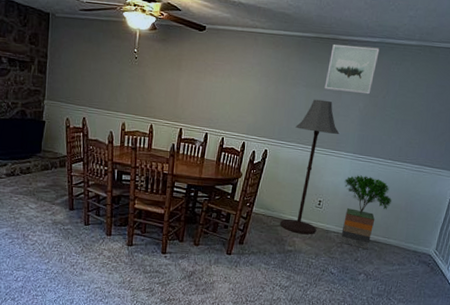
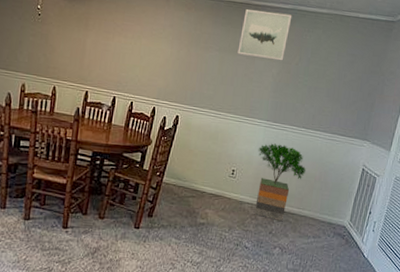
floor lamp: present [280,99,340,235] -> none [192,64,253,206]

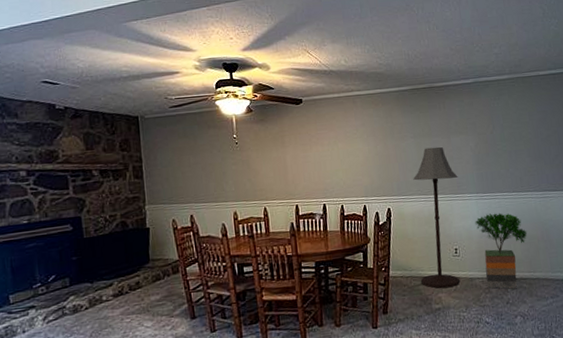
floor lamp: none [192,64,253,206] -> present [413,146,460,289]
wall art: present [237,9,292,61] -> none [430,88,478,137]

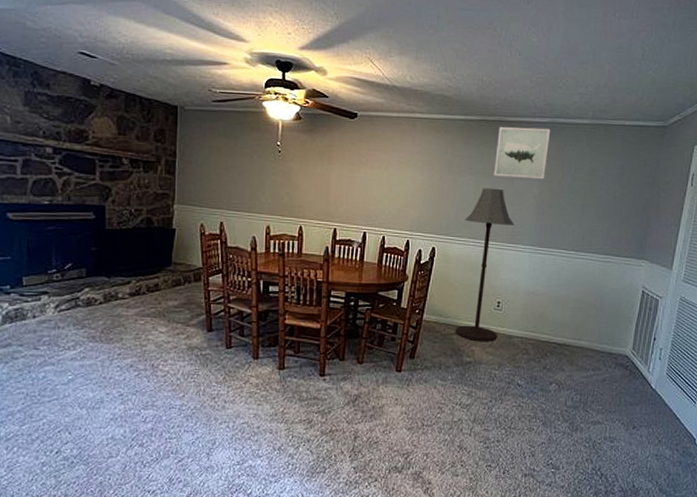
wall art: none [430,88,478,137] -> present [493,126,551,180]
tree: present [475,212,528,290] -> none [524,270,580,355]

